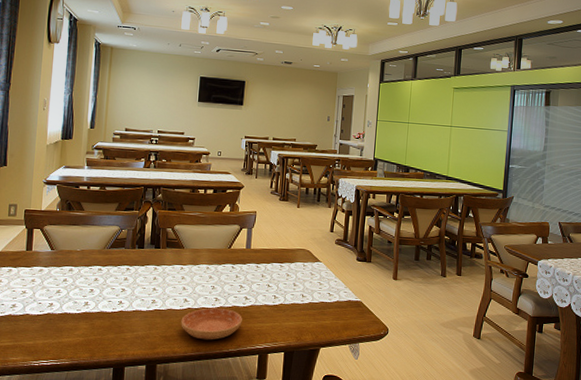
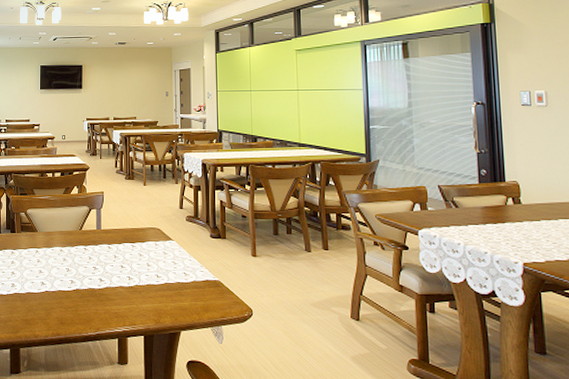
saucer: present [181,308,242,340] -> none [40,290,99,324]

